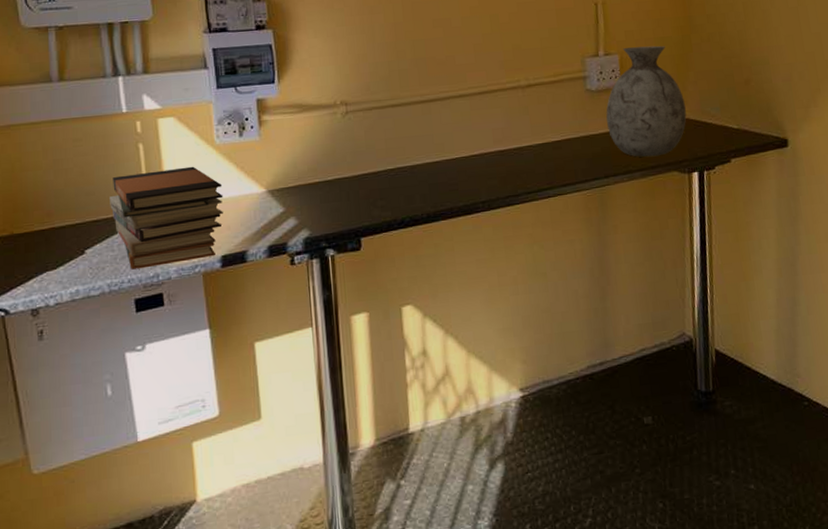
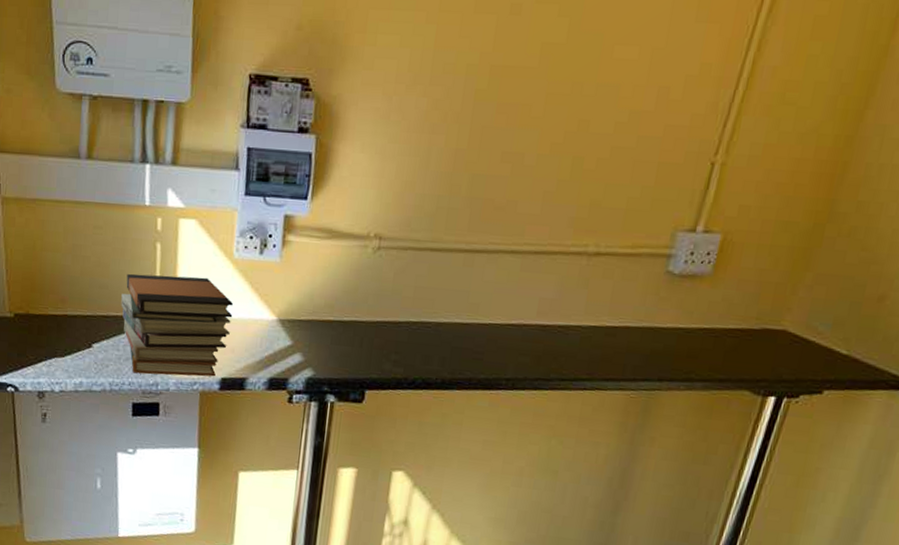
vase: present [606,45,687,158] -> none [679,227,790,369]

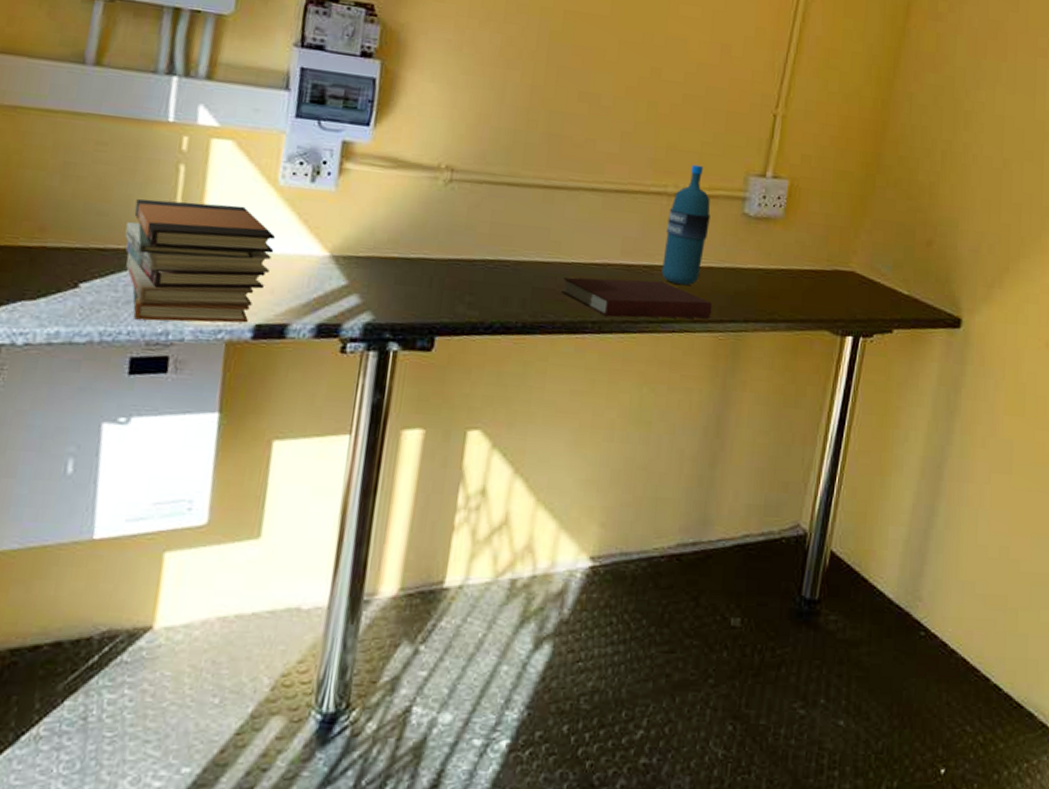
notebook: none [479,337,626,377] -> present [562,277,711,319]
water bottle: none [576,222,633,345] -> present [661,164,710,286]

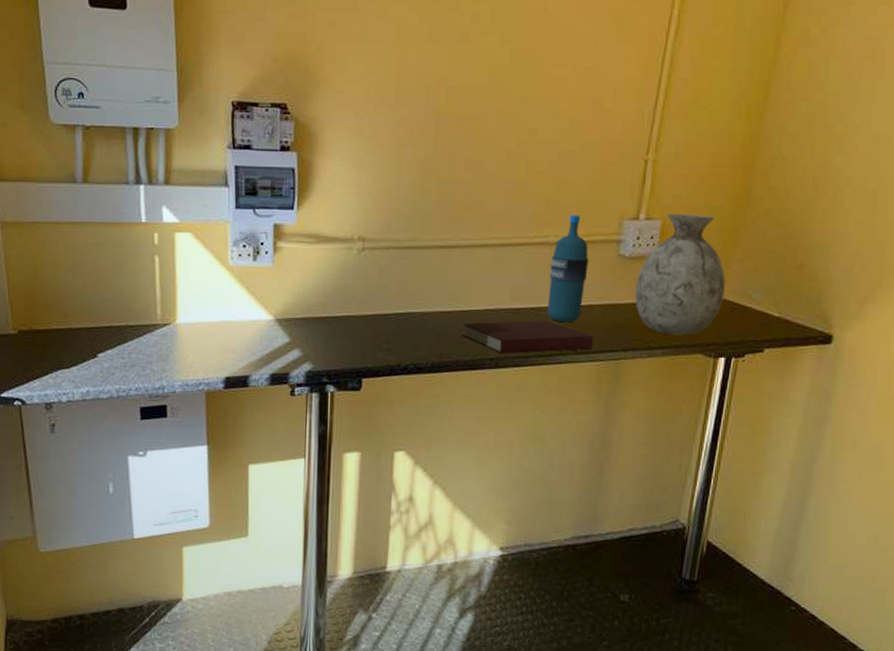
book stack: present [124,199,276,323] -> none [123,285,232,379]
vase: none [759,174,854,310] -> present [635,214,725,336]

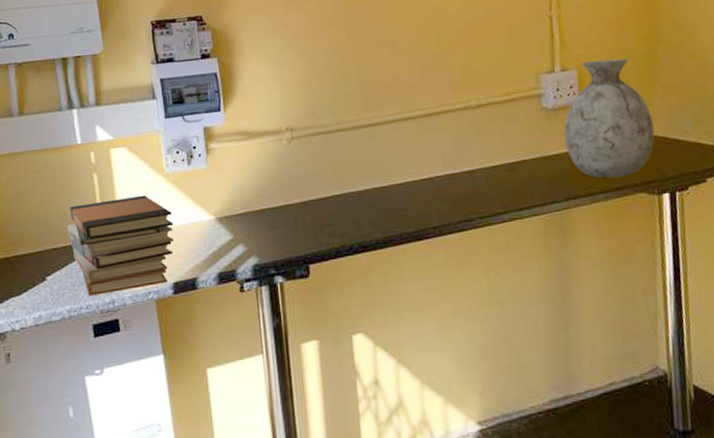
book stack: none [123,285,232,379] -> present [67,195,174,296]
notebook: present [462,320,593,354] -> none [401,181,533,221]
water bottle: present [547,214,589,323] -> none [476,76,516,181]

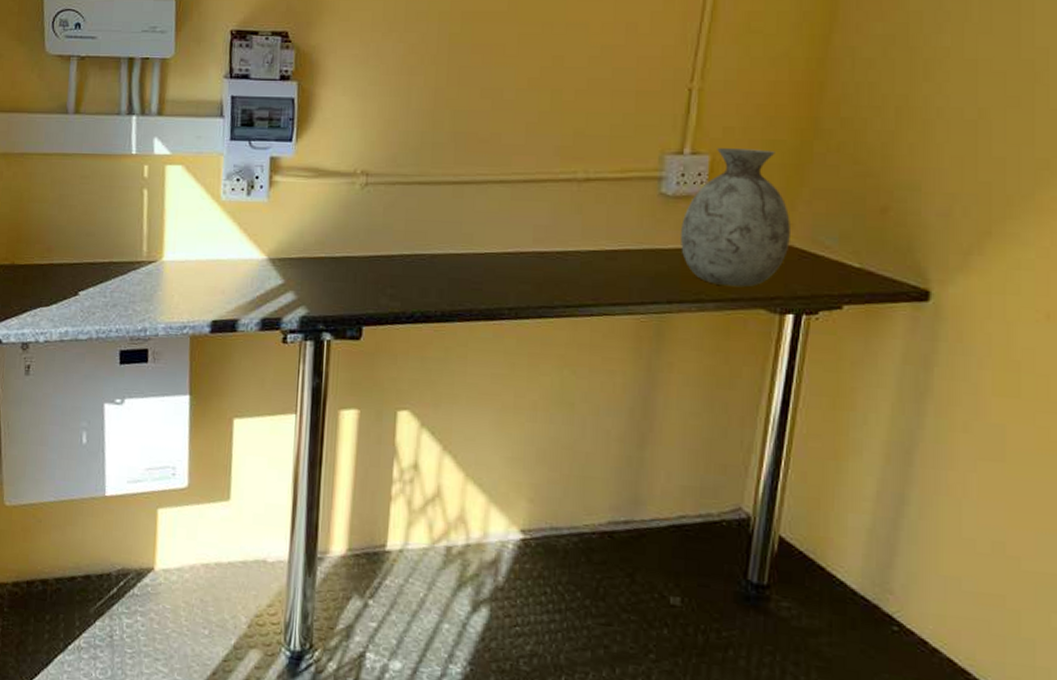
book stack: present [67,195,174,296] -> none [108,220,223,321]

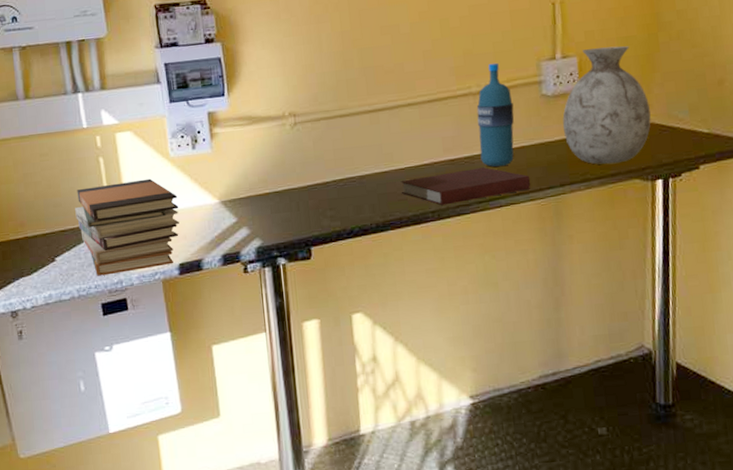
book stack: none [108,220,223,321] -> present [75,178,179,276]
notebook: none [477,266,631,304] -> present [401,167,530,206]
water bottle: none [576,148,624,270] -> present [476,62,515,167]

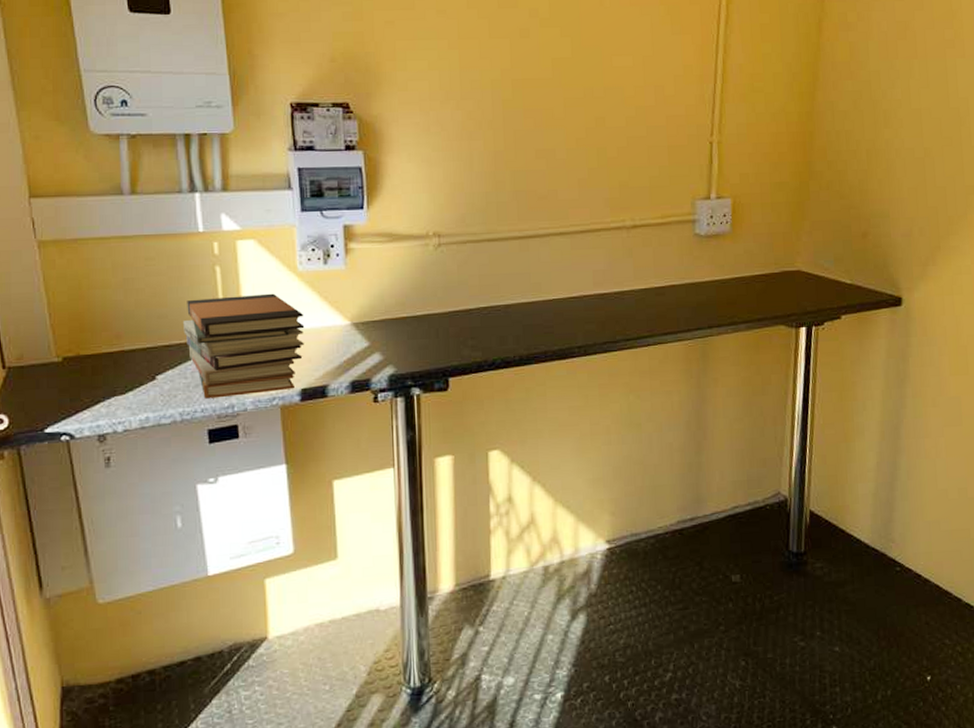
notebook: present [401,167,530,206] -> none [548,304,679,341]
water bottle: present [476,62,515,167] -> none [629,197,667,305]
vase: present [562,46,651,165] -> none [714,191,798,309]

